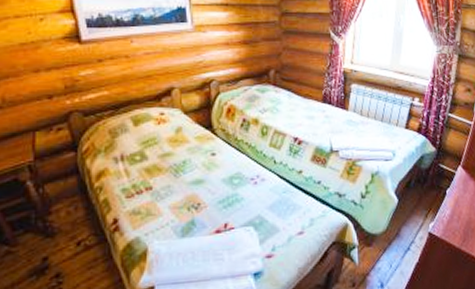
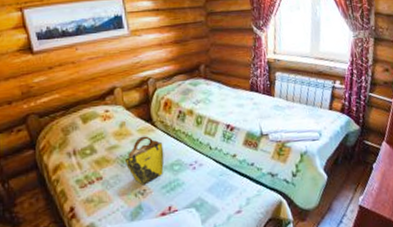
tote bag: none [178,144,223,199] -> present [124,136,164,186]

